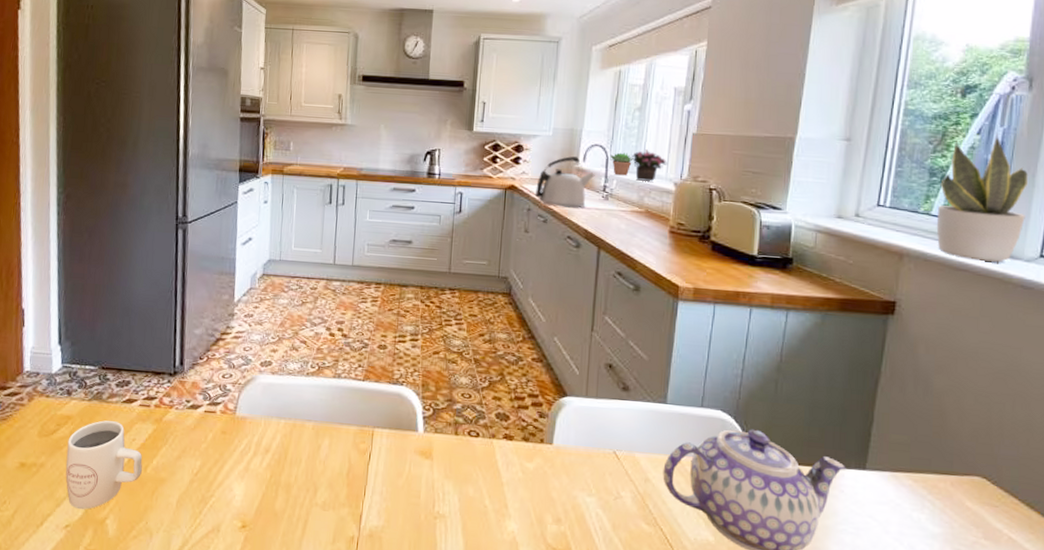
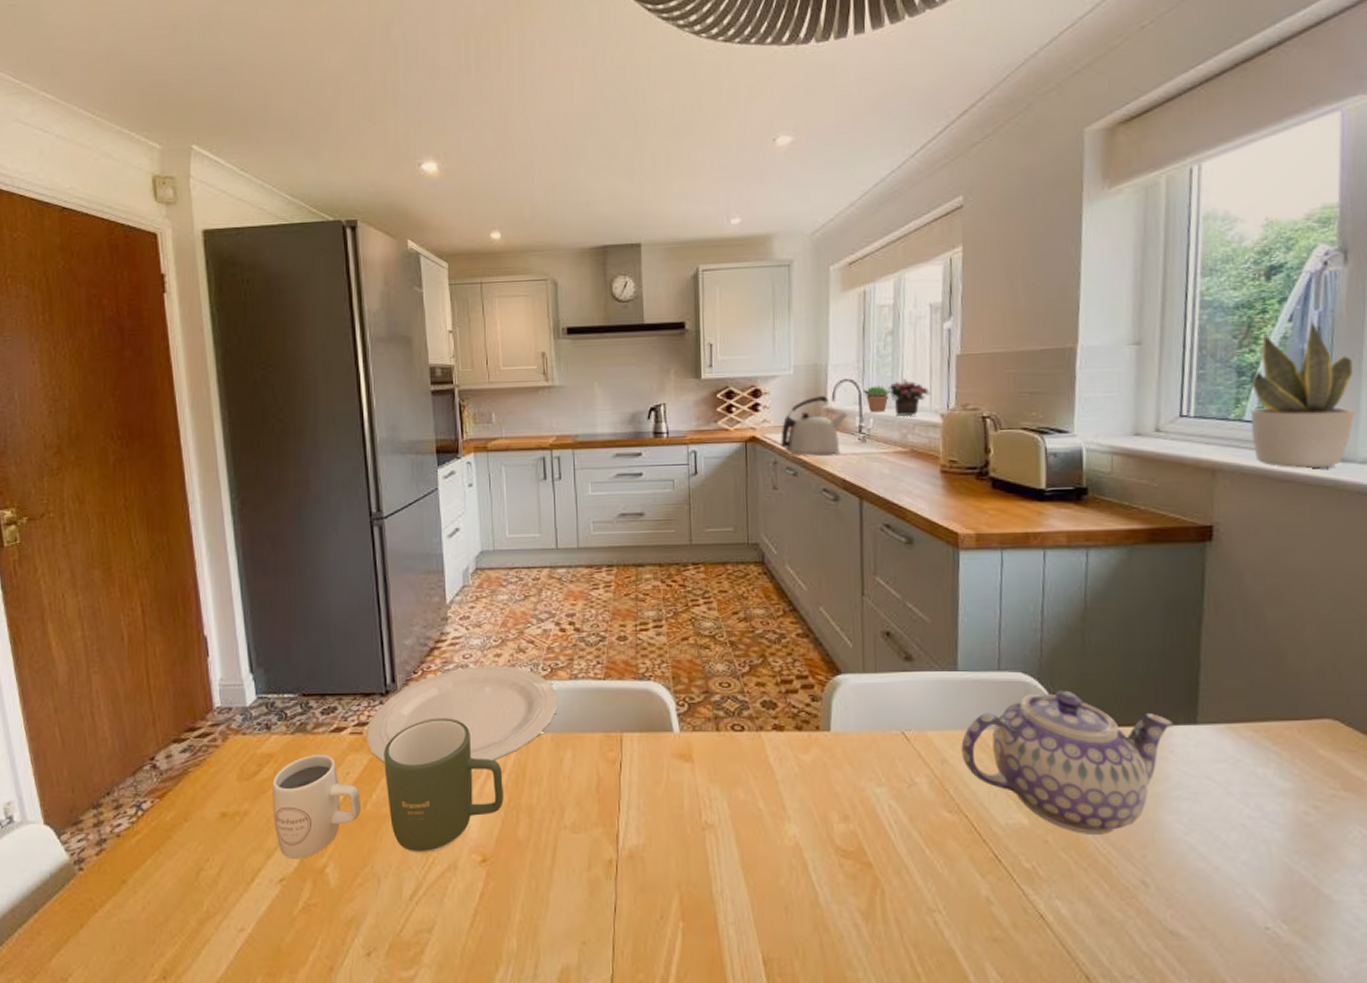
plate: none [152,358,322,441] -> present [365,666,558,763]
mug: none [166,399,268,515] -> present [384,718,504,853]

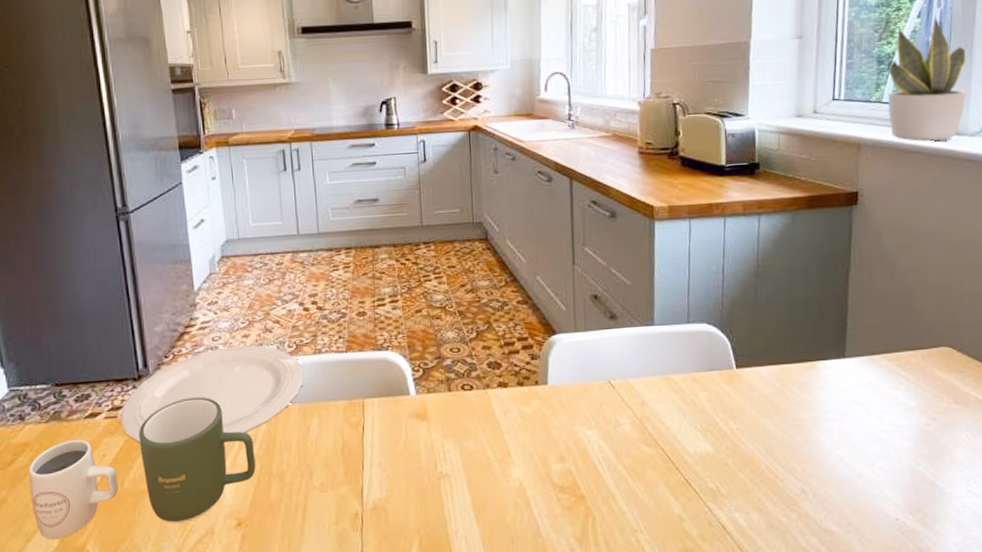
kettle: present [781,395,848,456] -> none [500,86,559,143]
succulent plant: present [863,385,890,413] -> none [571,77,595,102]
potted flower: present [886,379,930,416] -> none [591,71,629,105]
teapot: present [961,690,1174,835] -> none [657,336,828,456]

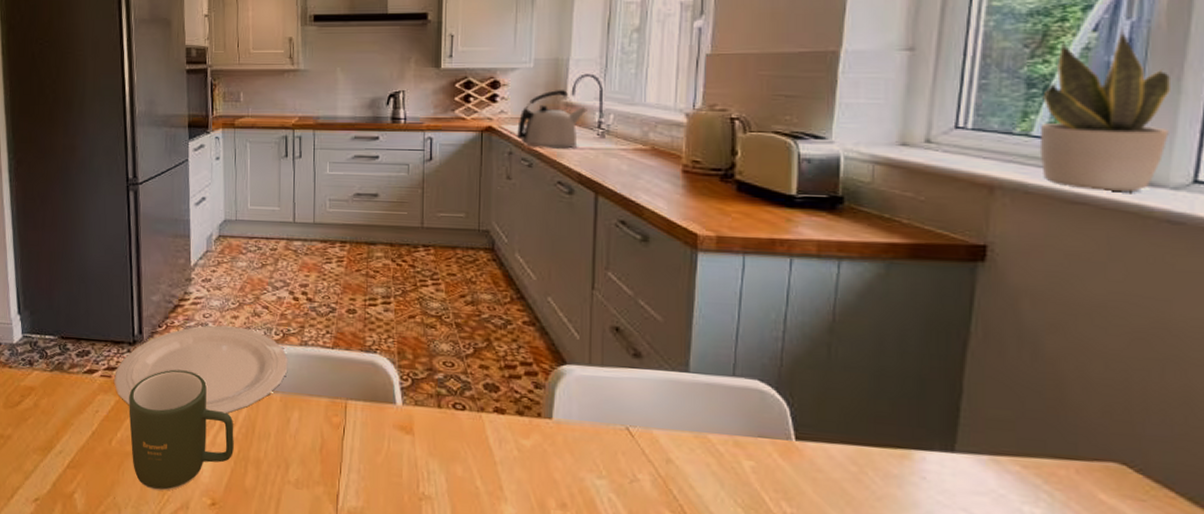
mug: present [28,439,118,540] -> none [31,391,107,483]
kettle: none [500,86,559,143] -> present [517,89,587,149]

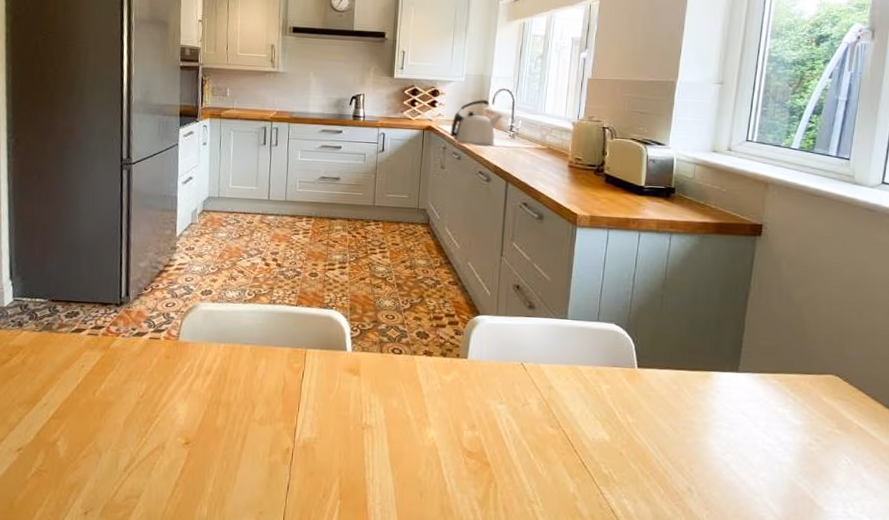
plate: present [113,325,288,414] -> none [99,287,259,364]
mug: present [129,369,234,491] -> none [113,327,209,434]
potted plant: present [1039,27,1170,193] -> none [796,76,871,189]

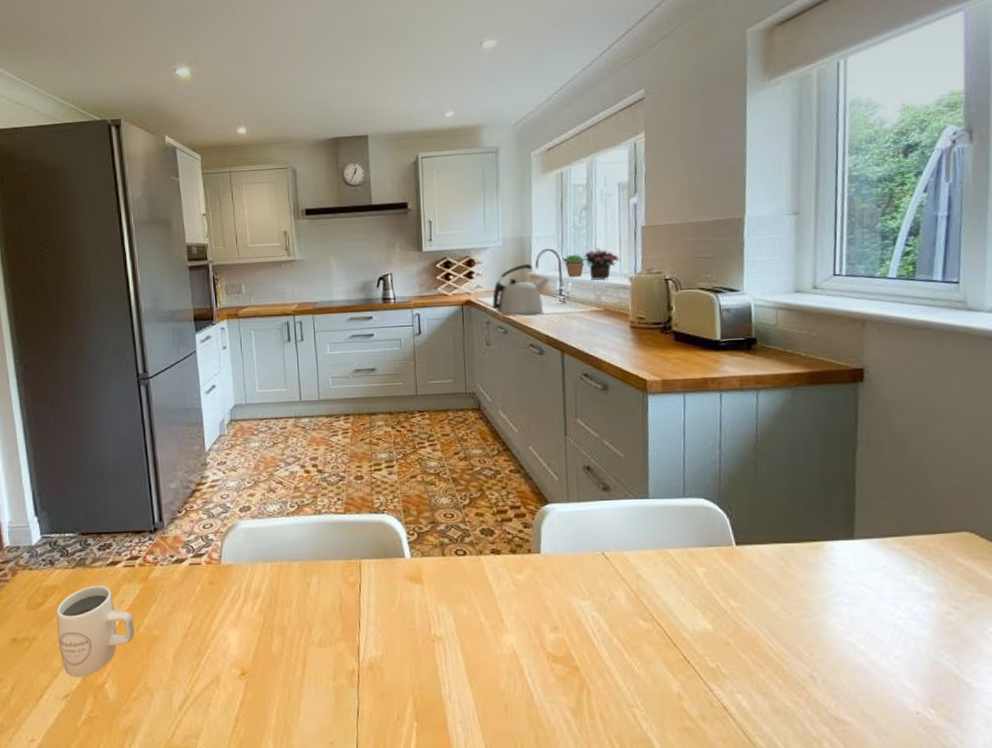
mug: none [17,349,92,433] -> present [56,584,134,677]
succulent plant: none [516,96,537,117] -> present [562,254,586,278]
potted flower: none [533,93,566,122] -> present [582,248,620,280]

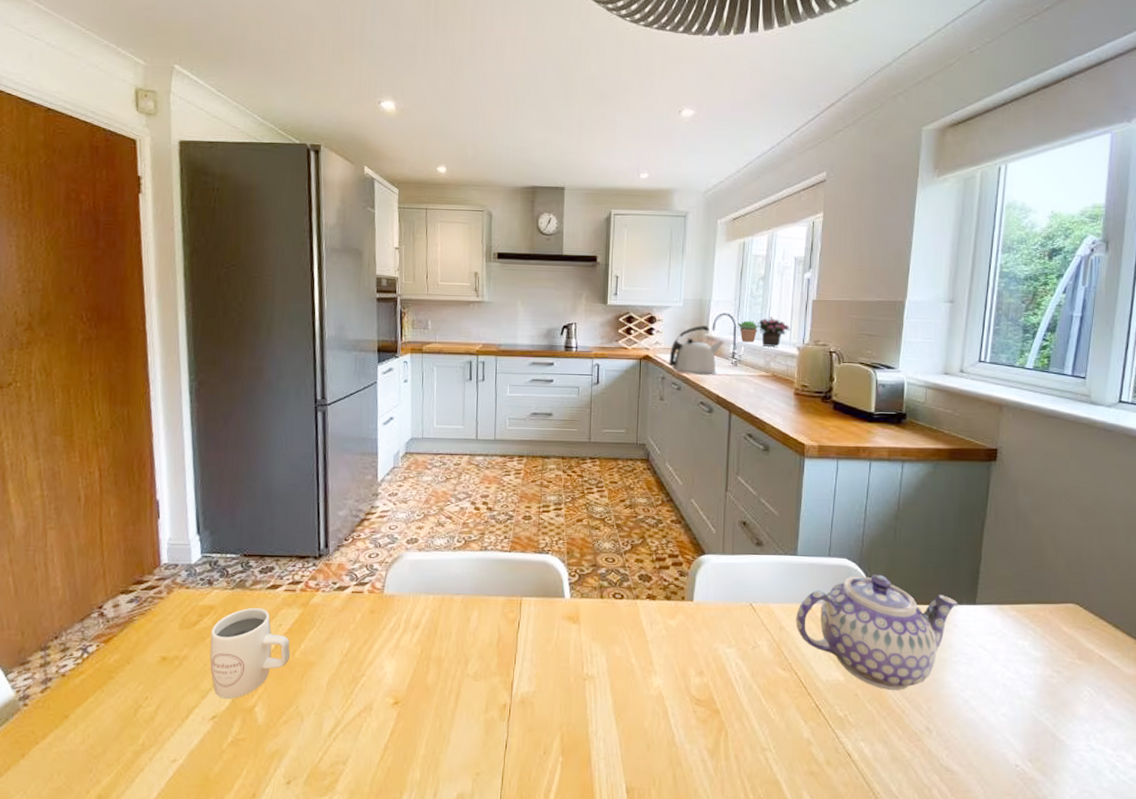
teapot: none [653,513,835,637] -> present [796,574,959,690]

